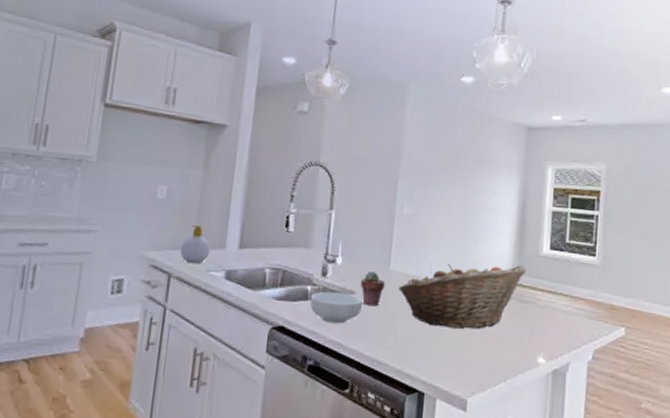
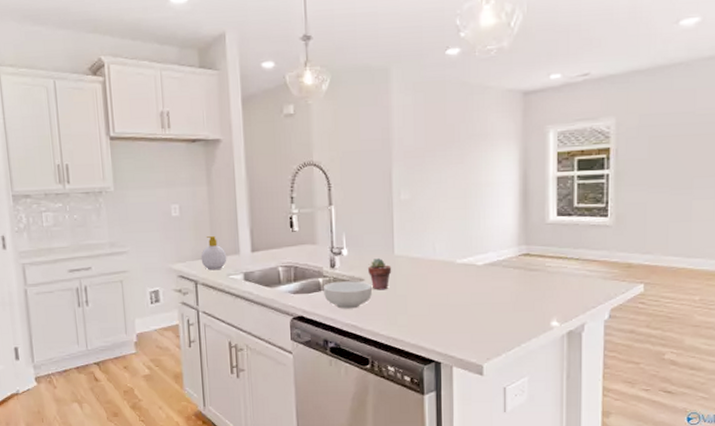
fruit basket: present [398,264,527,330] -> none [405,235,533,303]

